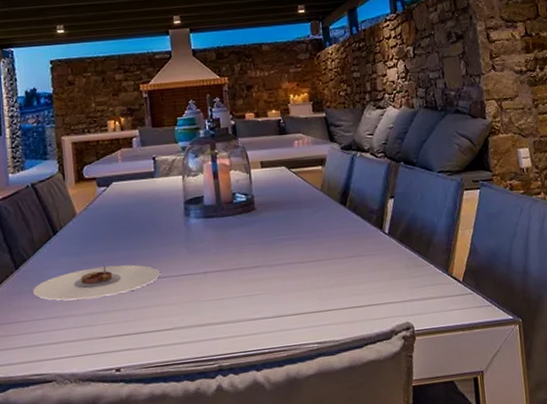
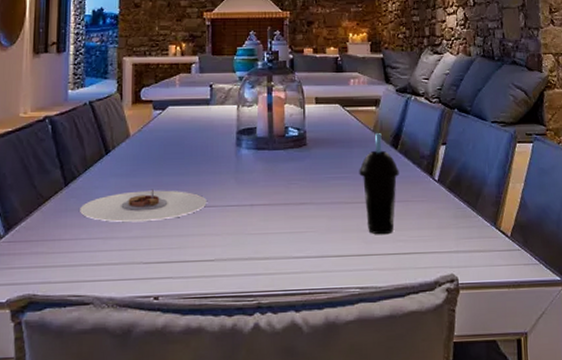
cup: none [309,192,350,291] -> present [359,133,399,235]

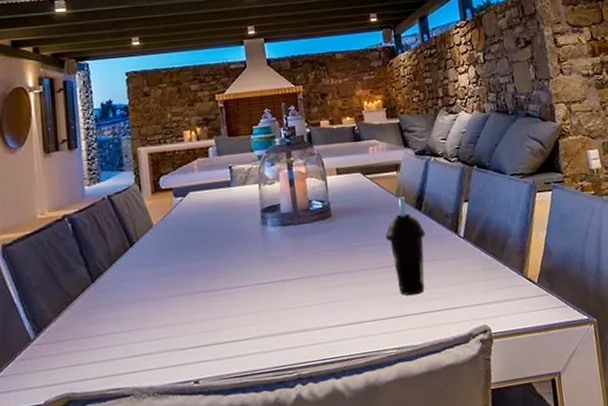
plate: present [80,189,207,222] -> none [110,274,238,313]

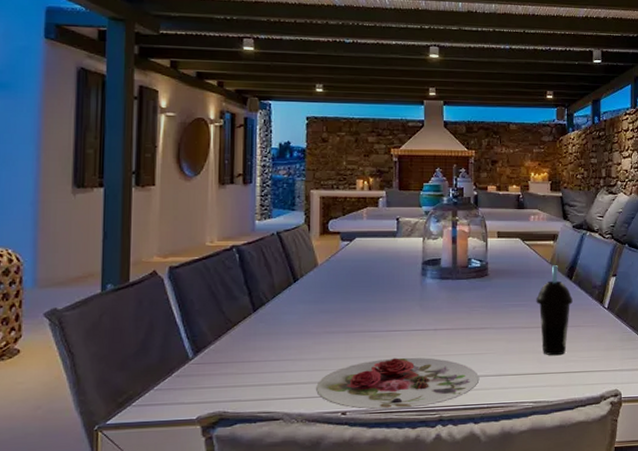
plate: none [164,312,336,376] -> present [316,357,480,410]

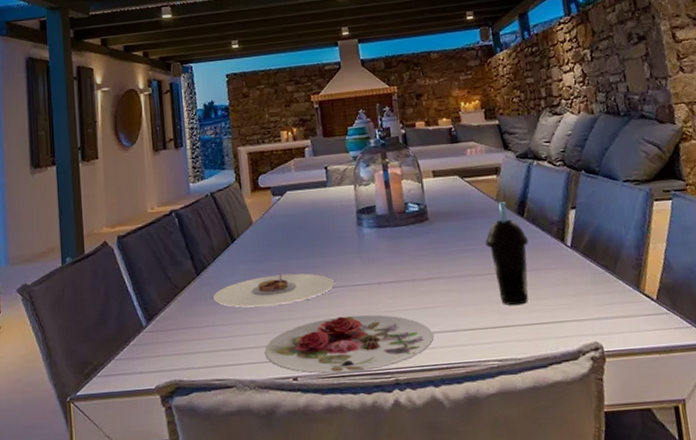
plate: none [269,315,393,345] -> present [213,273,334,307]

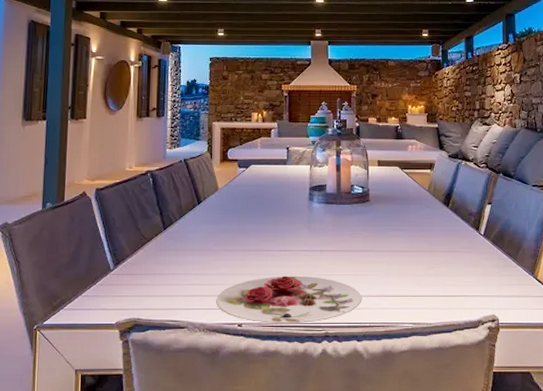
plate: present [213,273,334,307] -> none [176,234,283,261]
cup: present [485,202,529,306] -> none [414,193,450,280]

